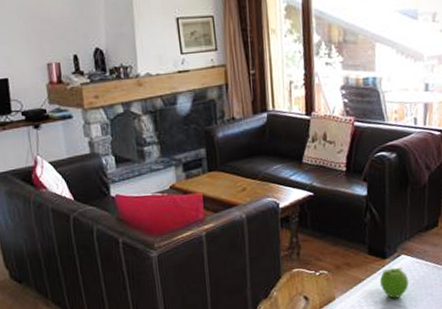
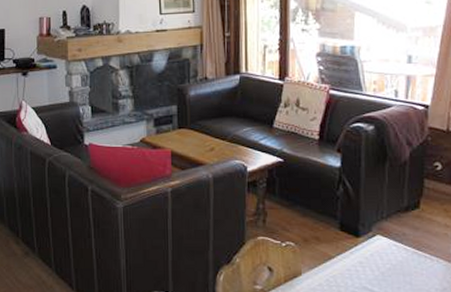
fruit: present [379,267,409,298] -> none [351,248,385,282]

